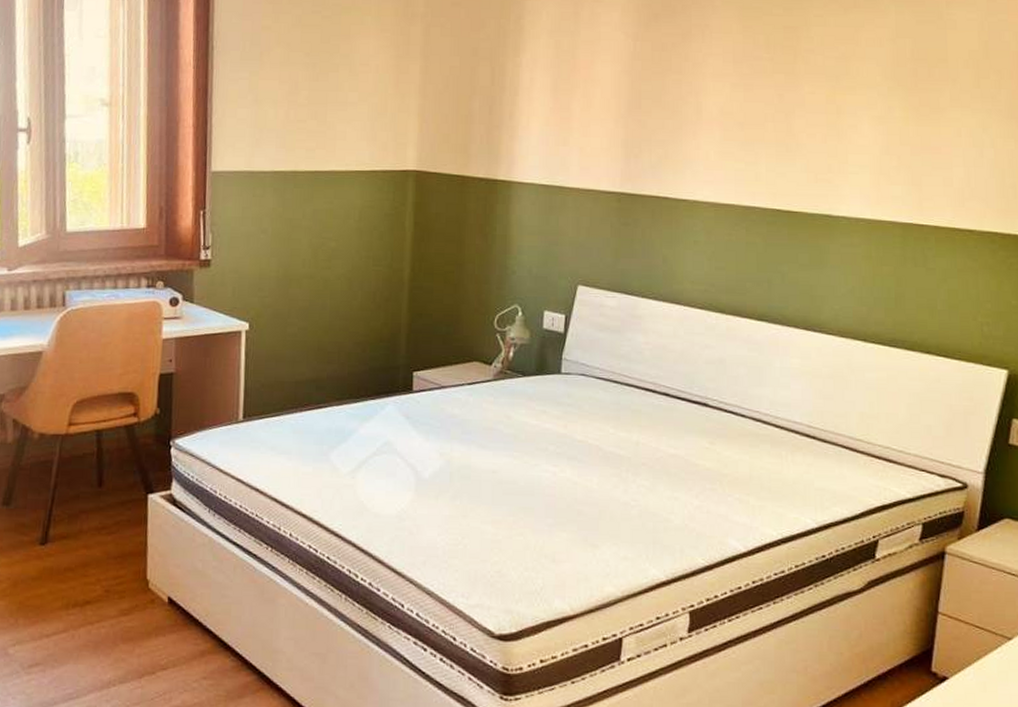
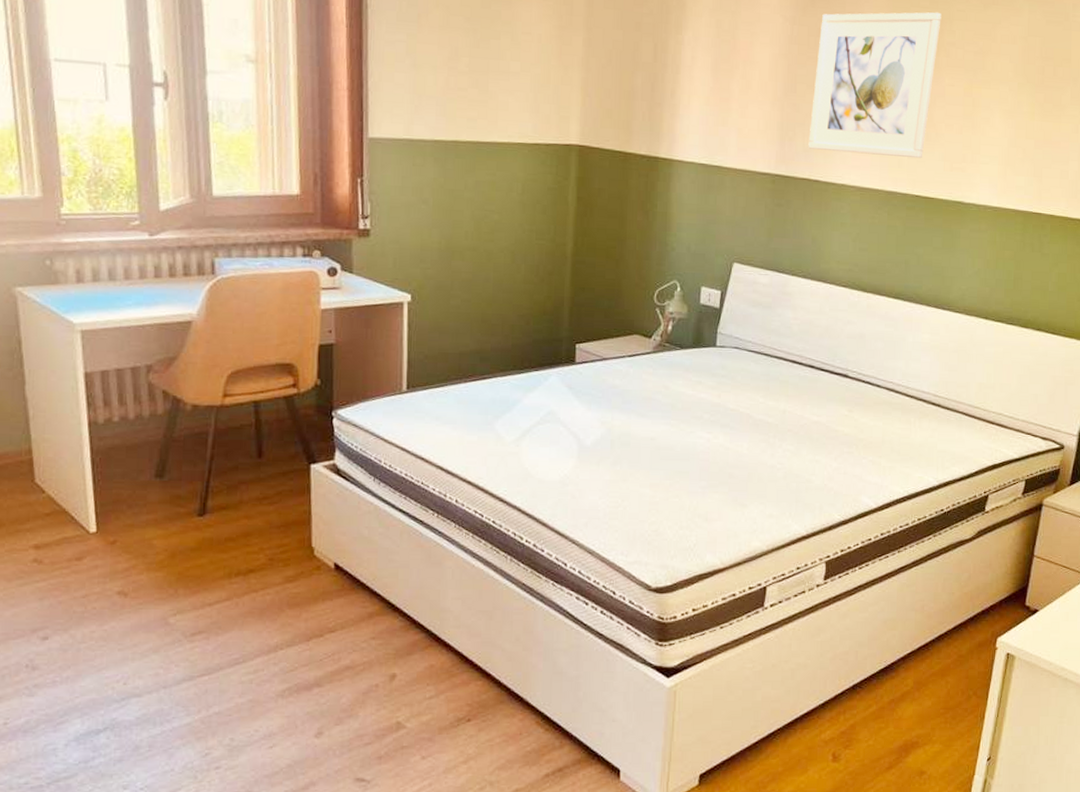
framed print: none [656,19,797,171] -> present [808,12,942,159]

